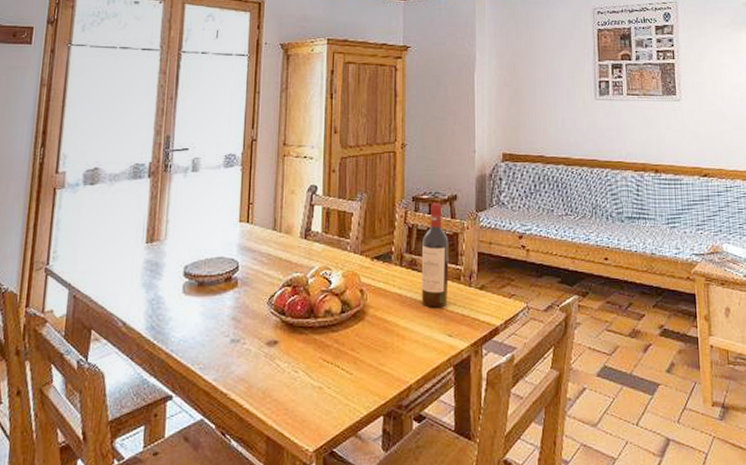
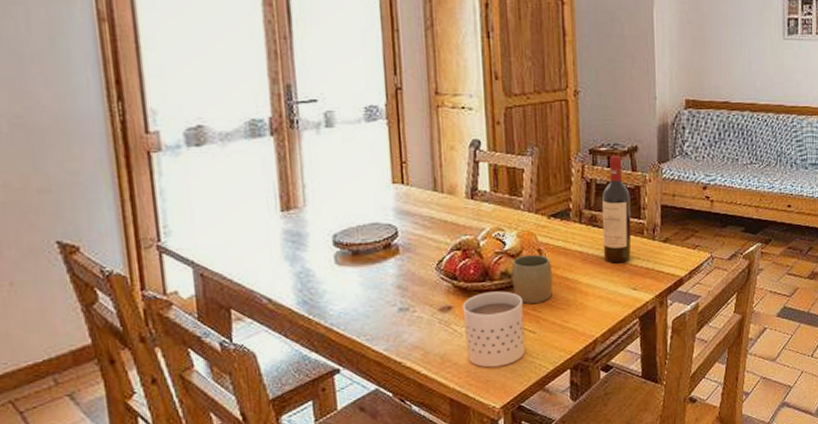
mug: none [286,329,343,407] -> present [462,291,526,368]
mug: none [334,294,373,345] -> present [511,254,553,305]

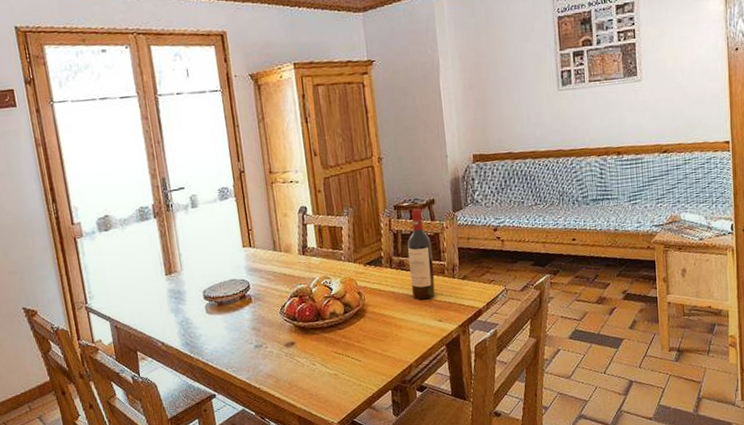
mug: present [462,291,526,368] -> none [302,328,355,391]
mug: present [511,254,553,305] -> none [338,296,373,338]

